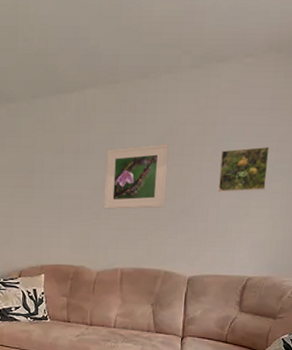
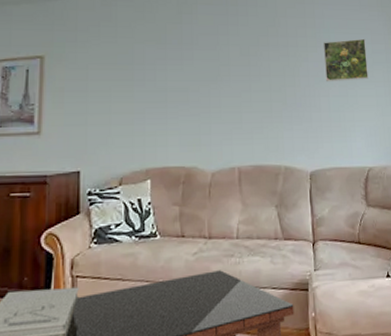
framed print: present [103,144,169,209] -> none [211,35,277,102]

